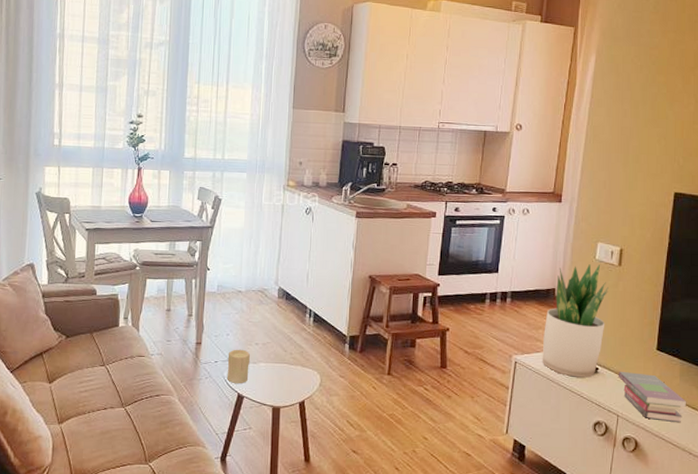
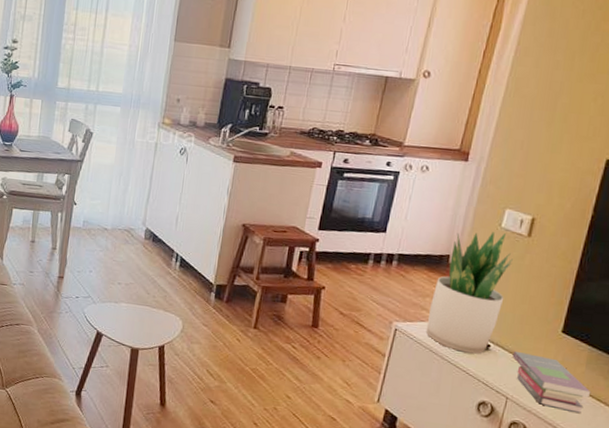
candle: present [226,349,251,384] -> none [87,286,113,322]

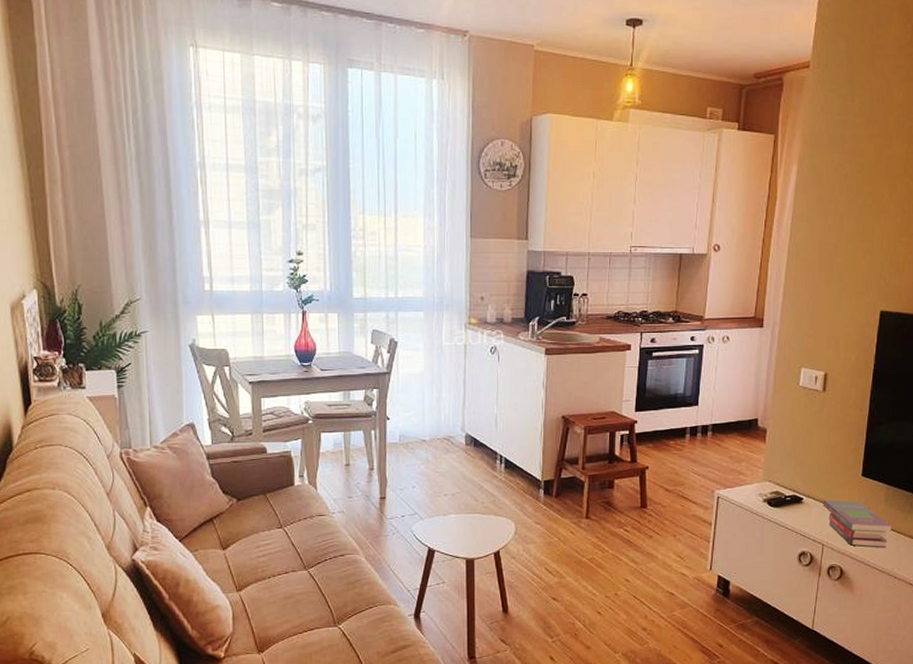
planter: present [425,232,513,354] -> none [745,391,813,509]

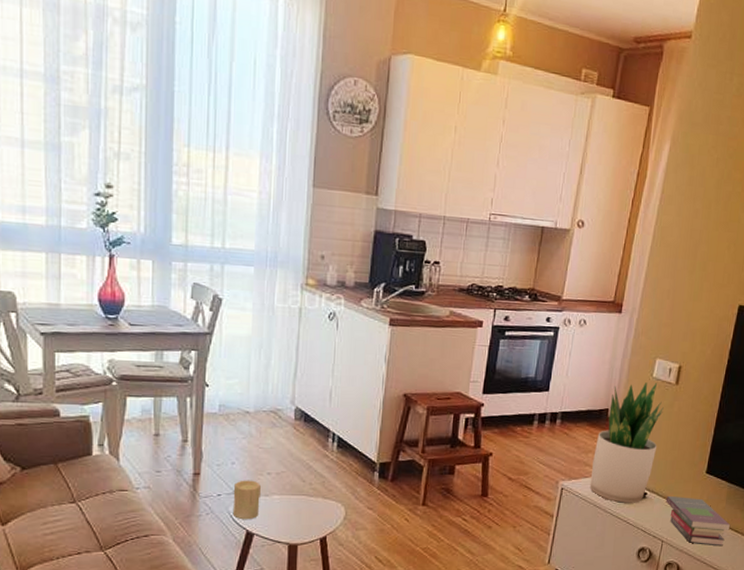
candle: none [415,501,440,538] -> present [232,480,262,520]
planter: none [745,391,813,509] -> present [589,382,664,503]

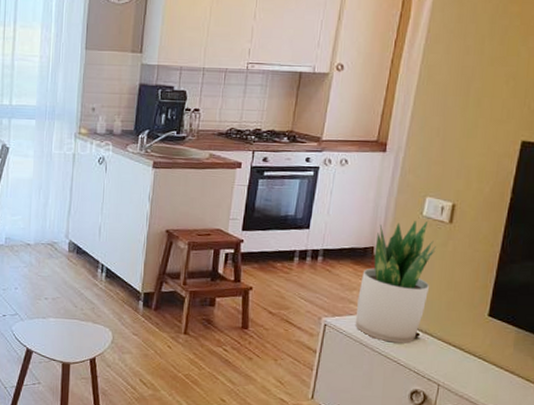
candle: present [232,480,262,520] -> none [15,303,40,339]
books: present [666,495,731,547] -> none [441,337,521,396]

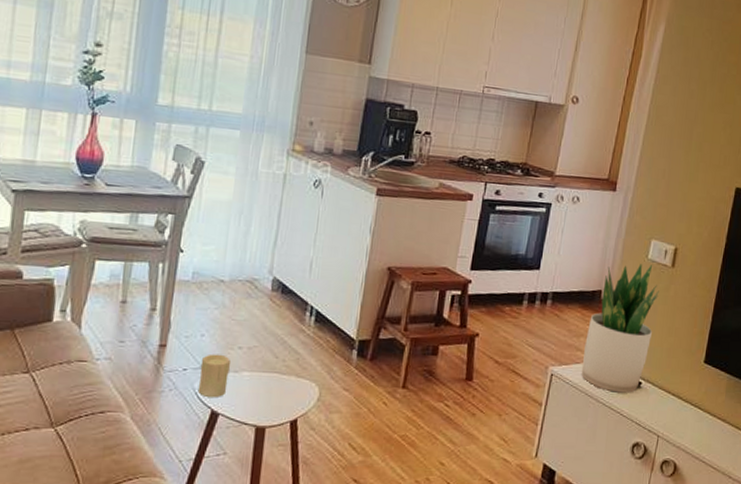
candle: none [15,303,40,339] -> present [197,354,232,398]

